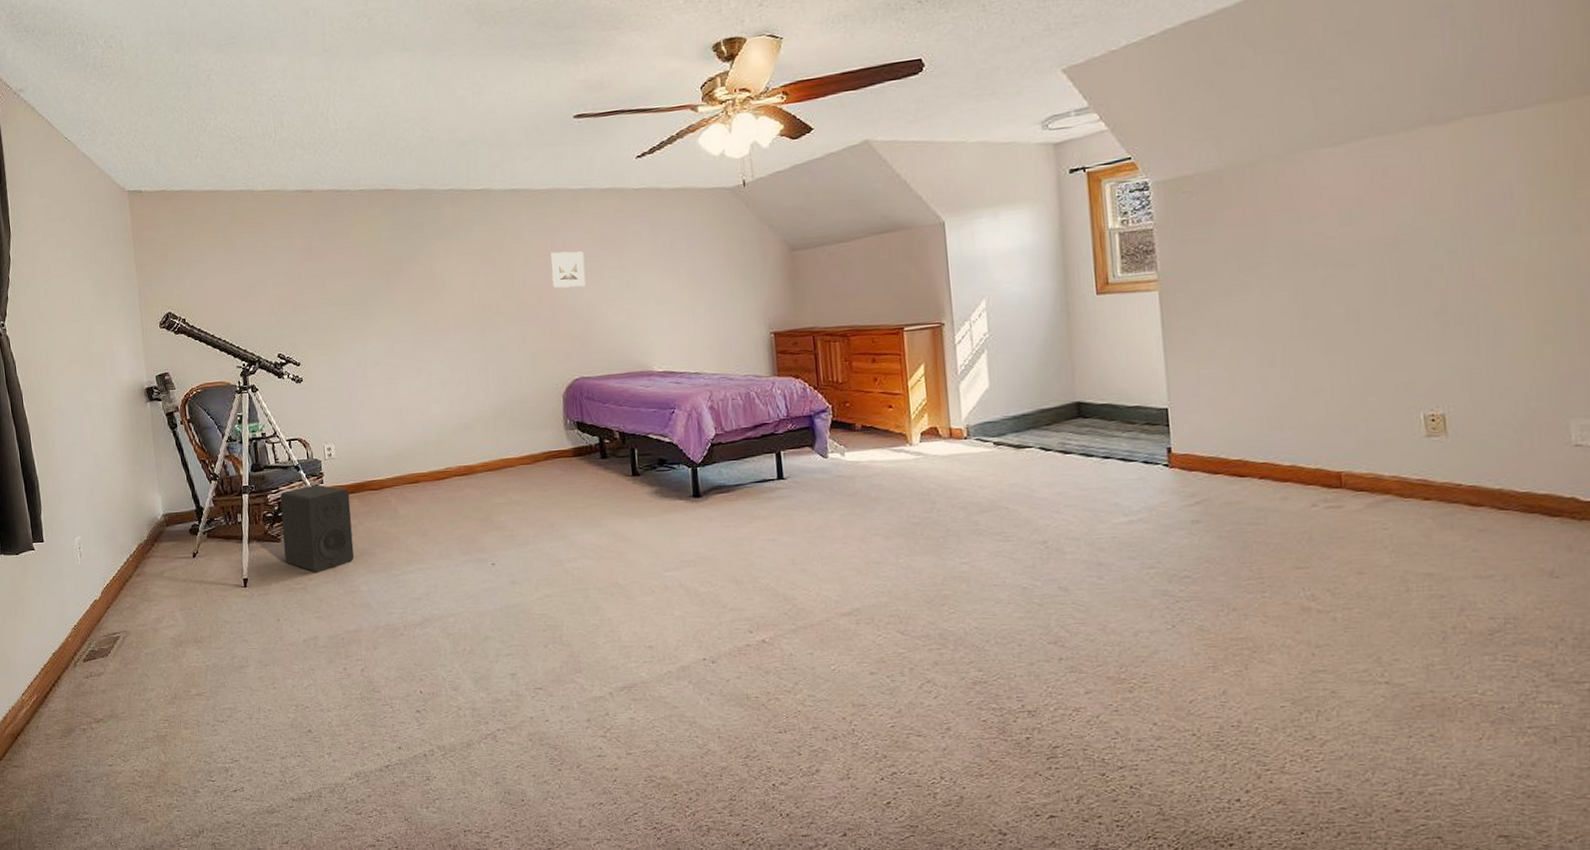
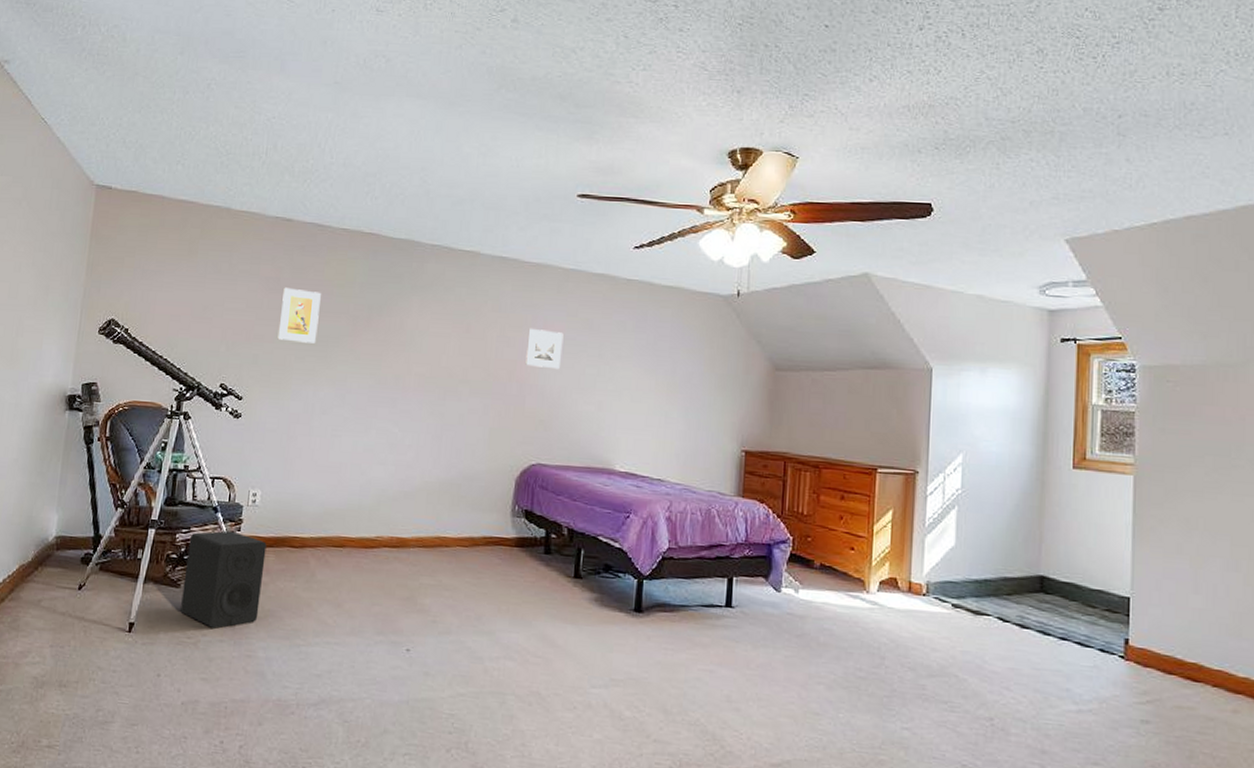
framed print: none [317,254,356,305] -> present [277,287,321,343]

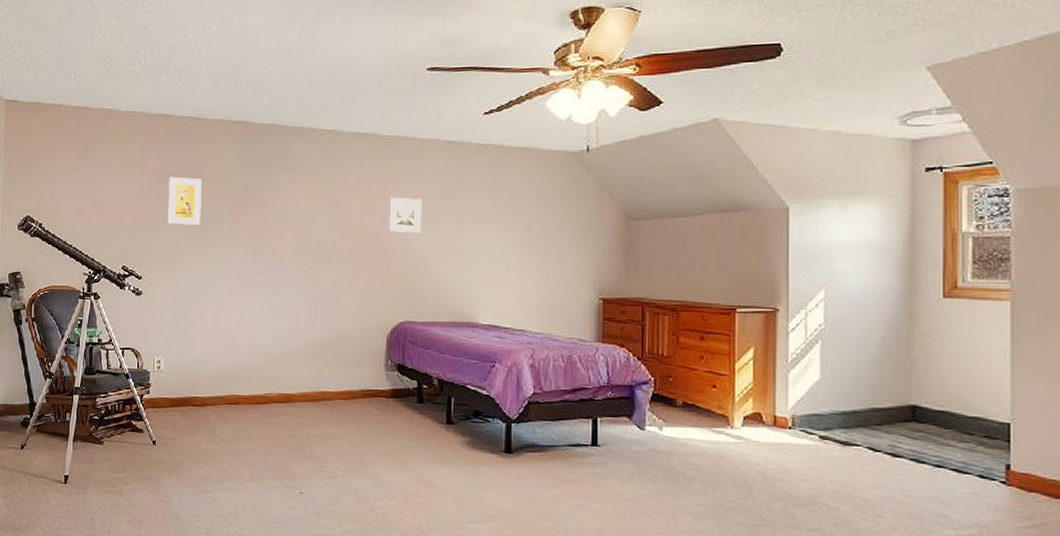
speaker: present [180,531,267,629] -> none [105,394,172,479]

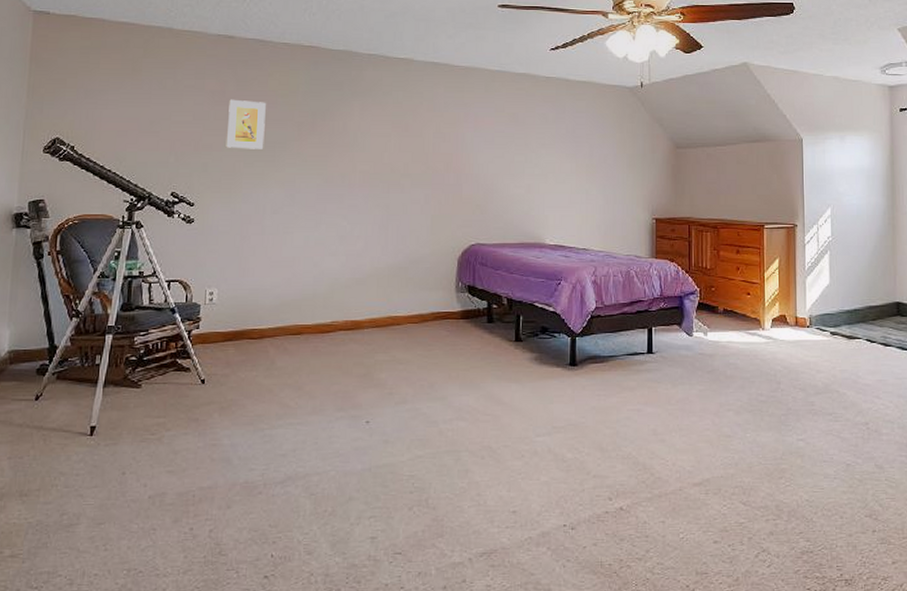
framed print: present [389,196,422,234] -> none [461,124,493,159]

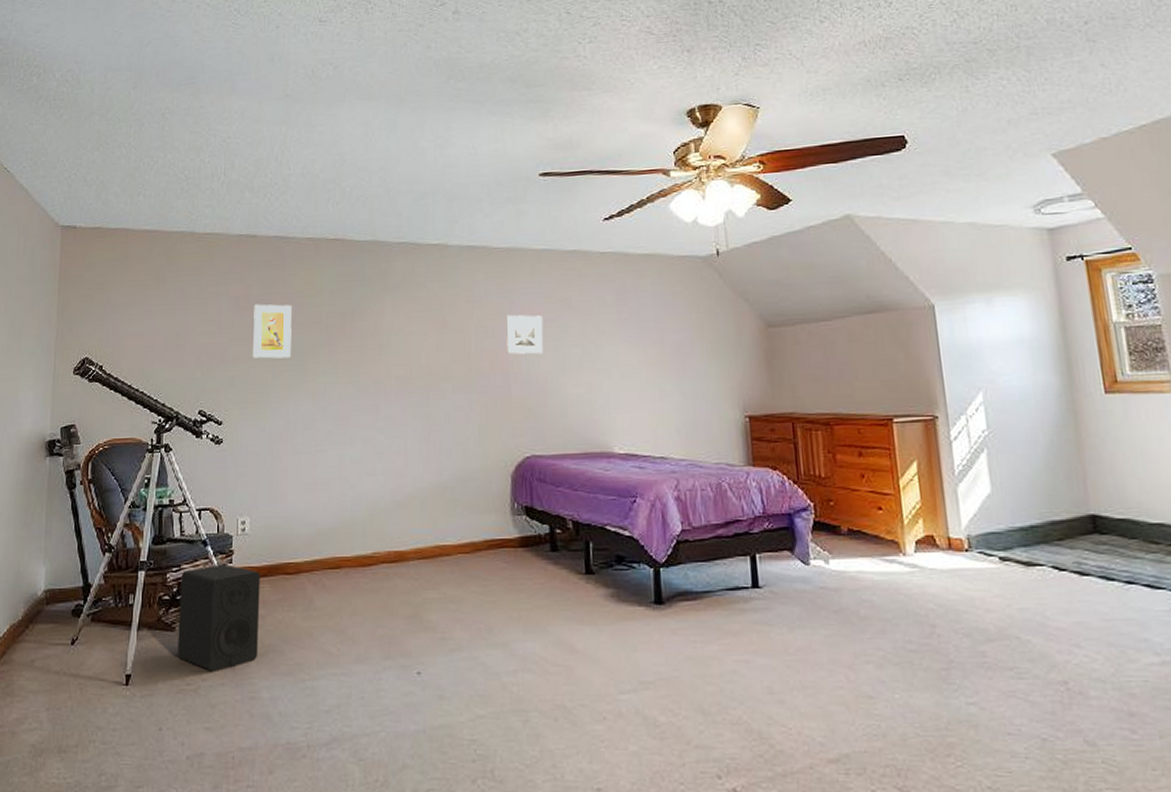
speaker: none [143,329,226,423] -> present [178,564,260,671]
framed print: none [461,124,493,159] -> present [506,314,544,355]

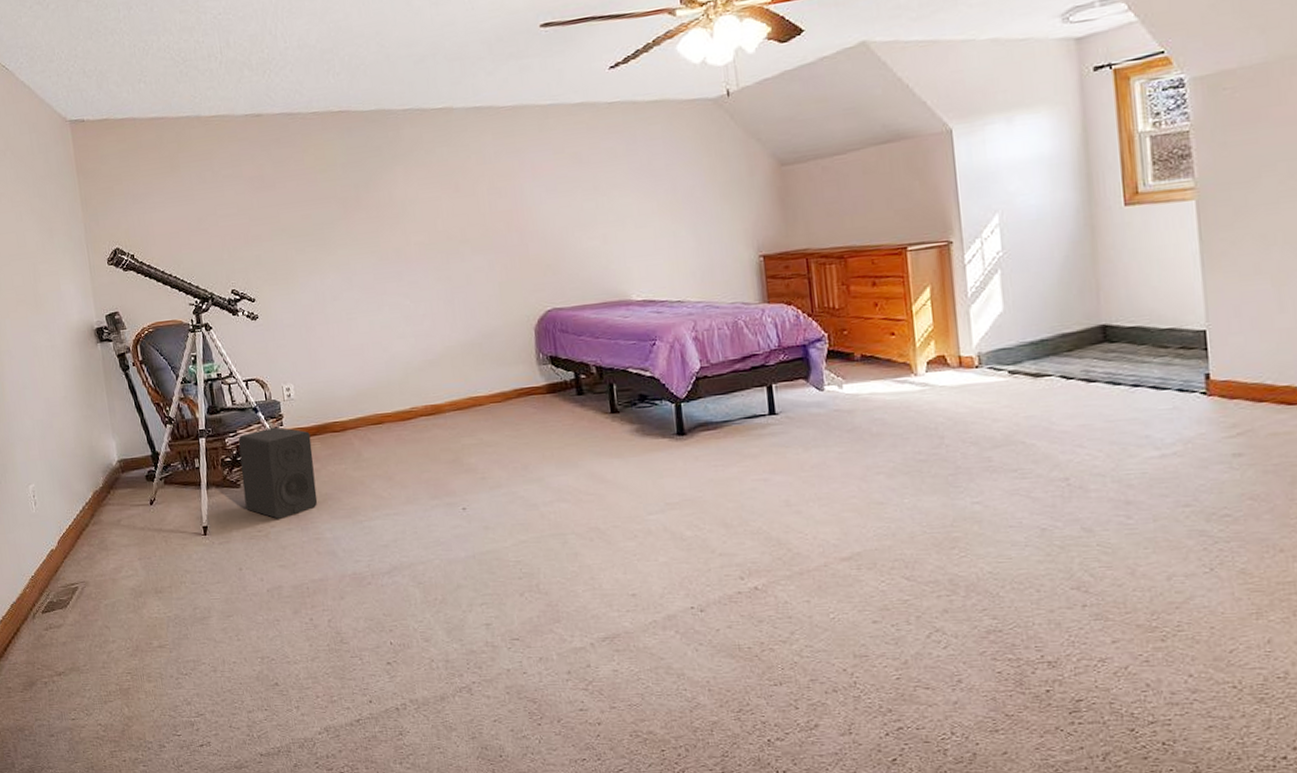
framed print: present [252,304,292,359] -> none [269,181,312,236]
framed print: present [506,314,544,355] -> none [517,172,557,213]

